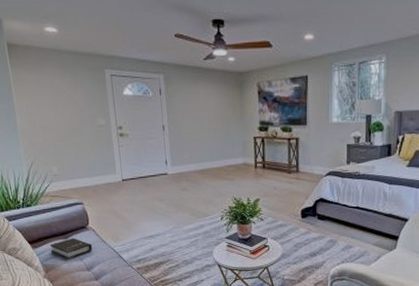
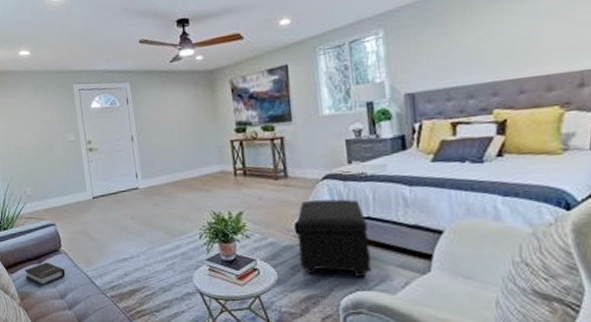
footstool: none [302,191,356,253] -> present [296,199,372,278]

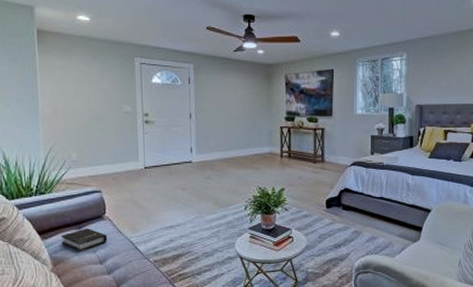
footstool: present [296,199,372,278] -> none [327,181,380,245]

